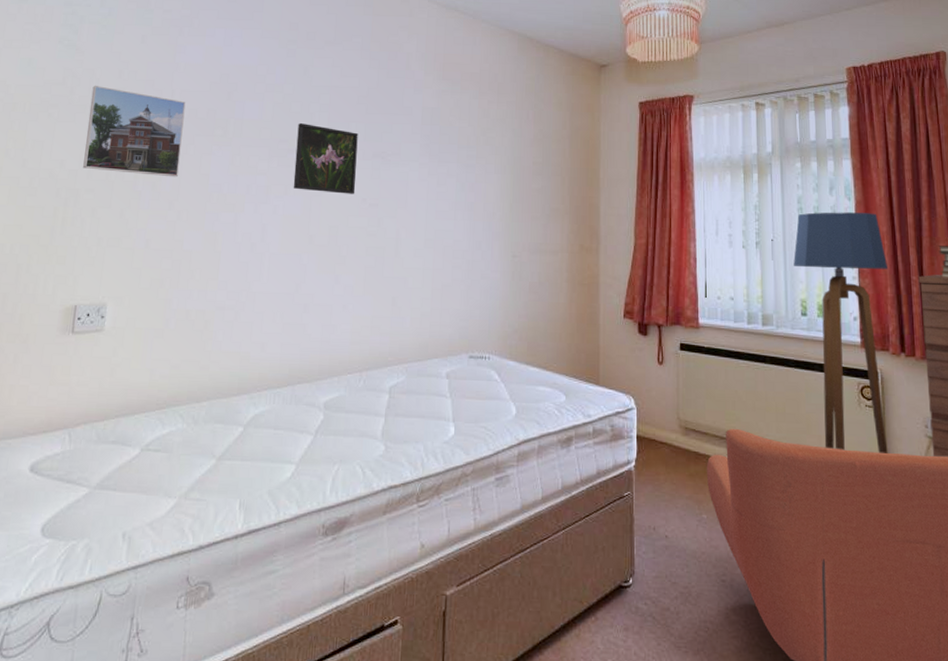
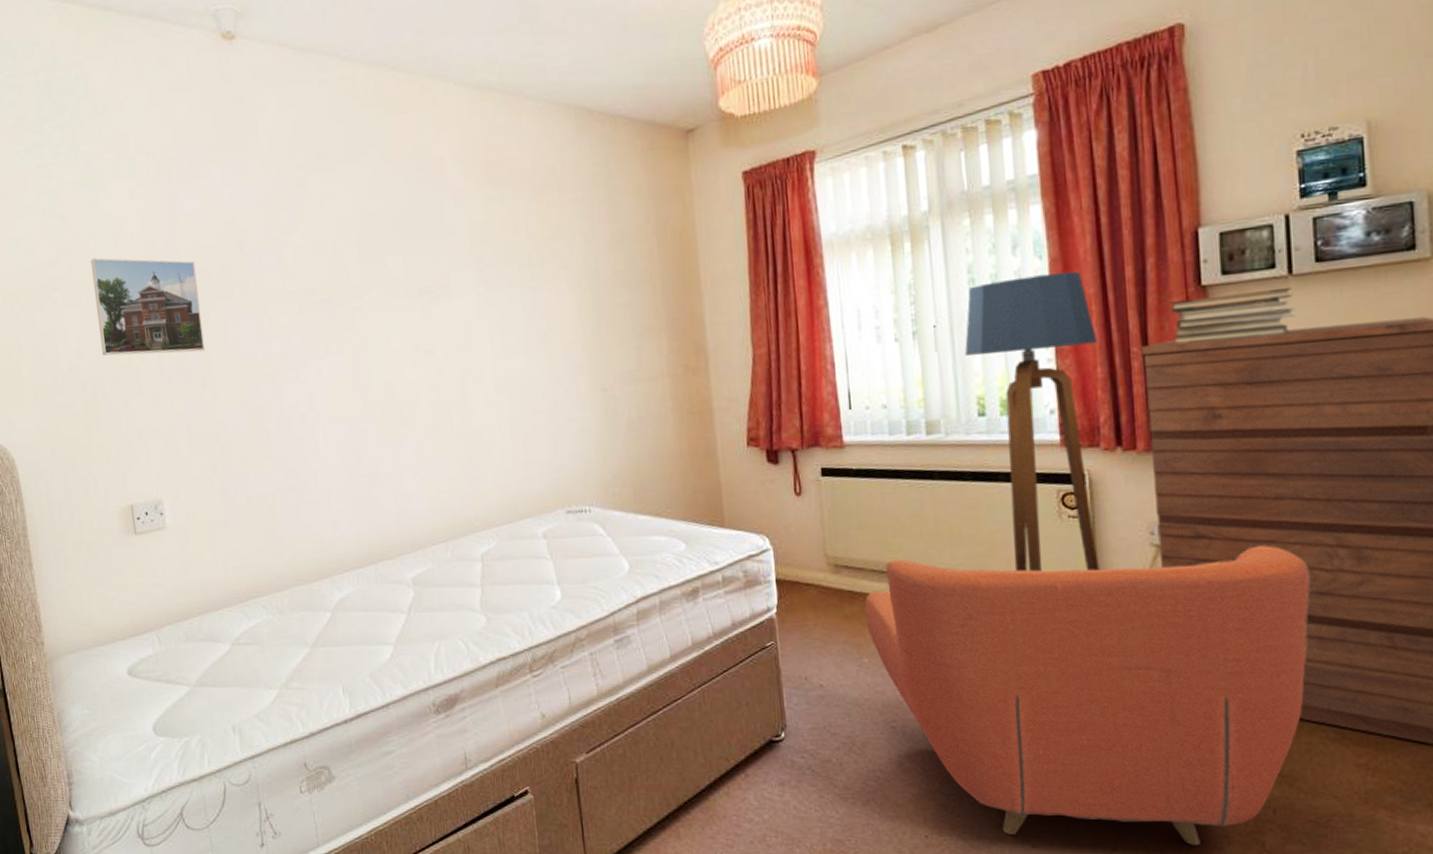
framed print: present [293,122,358,194] -> none [325,265,406,346]

